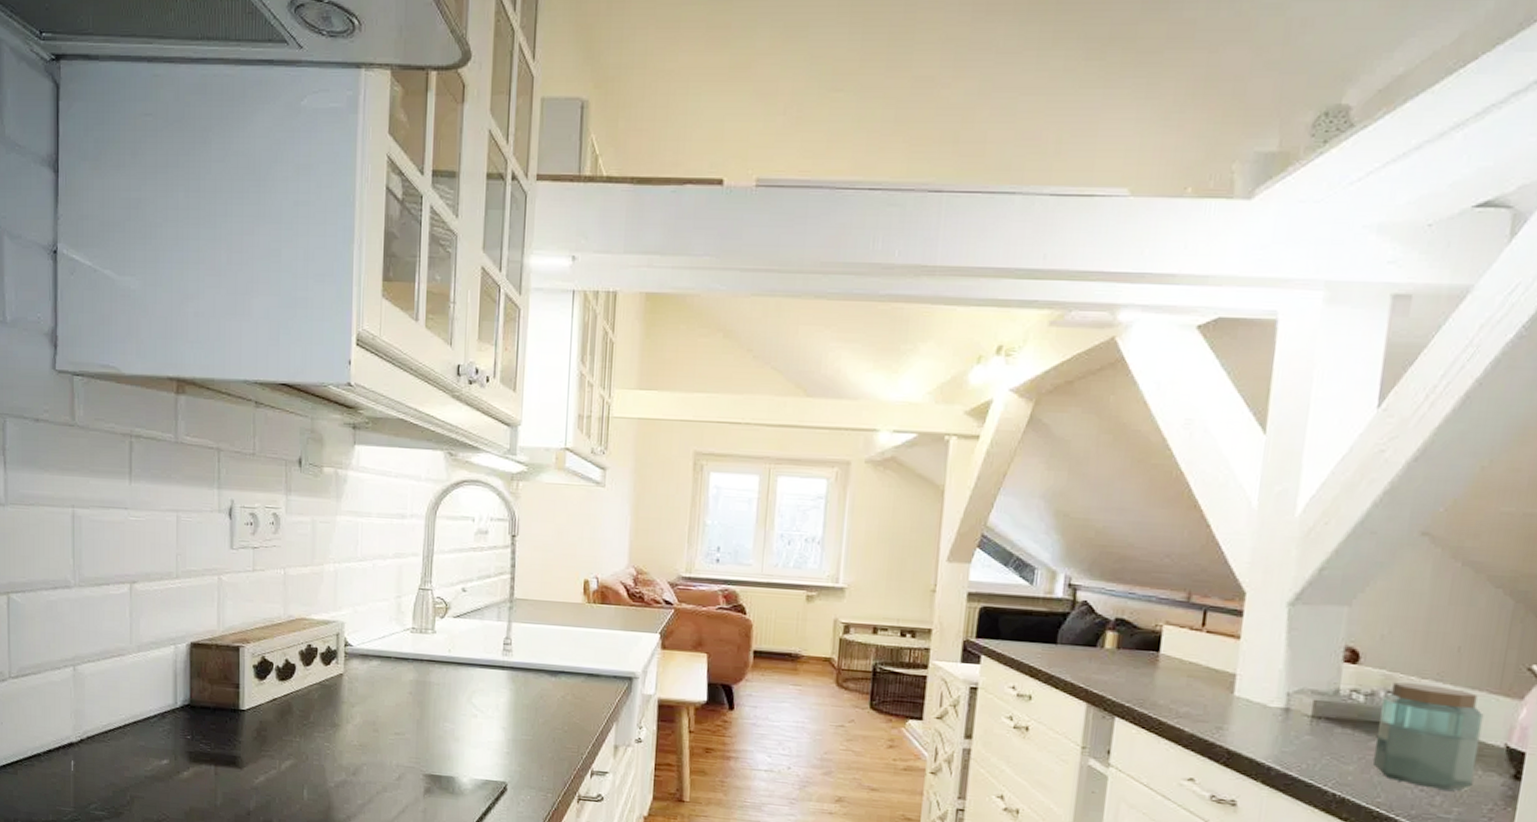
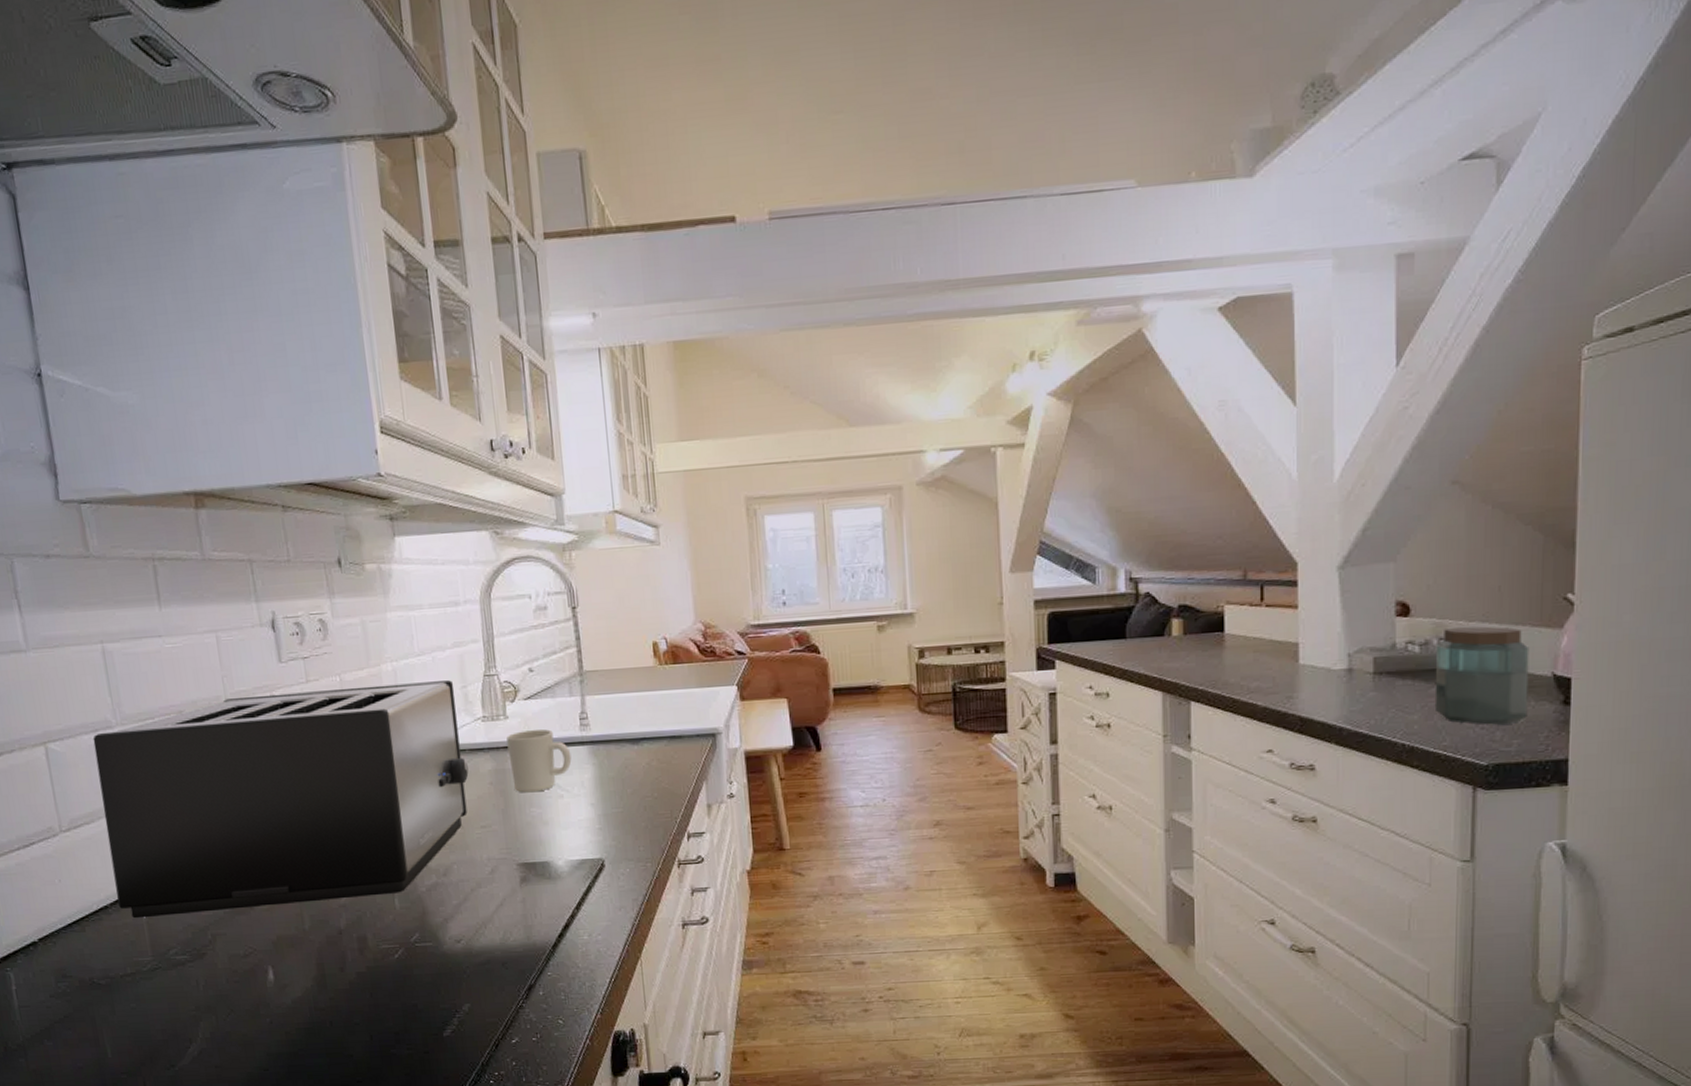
toaster: none [50,576,391,785] -> present [93,680,469,919]
mug: none [431,647,491,708] -> present [506,729,572,793]

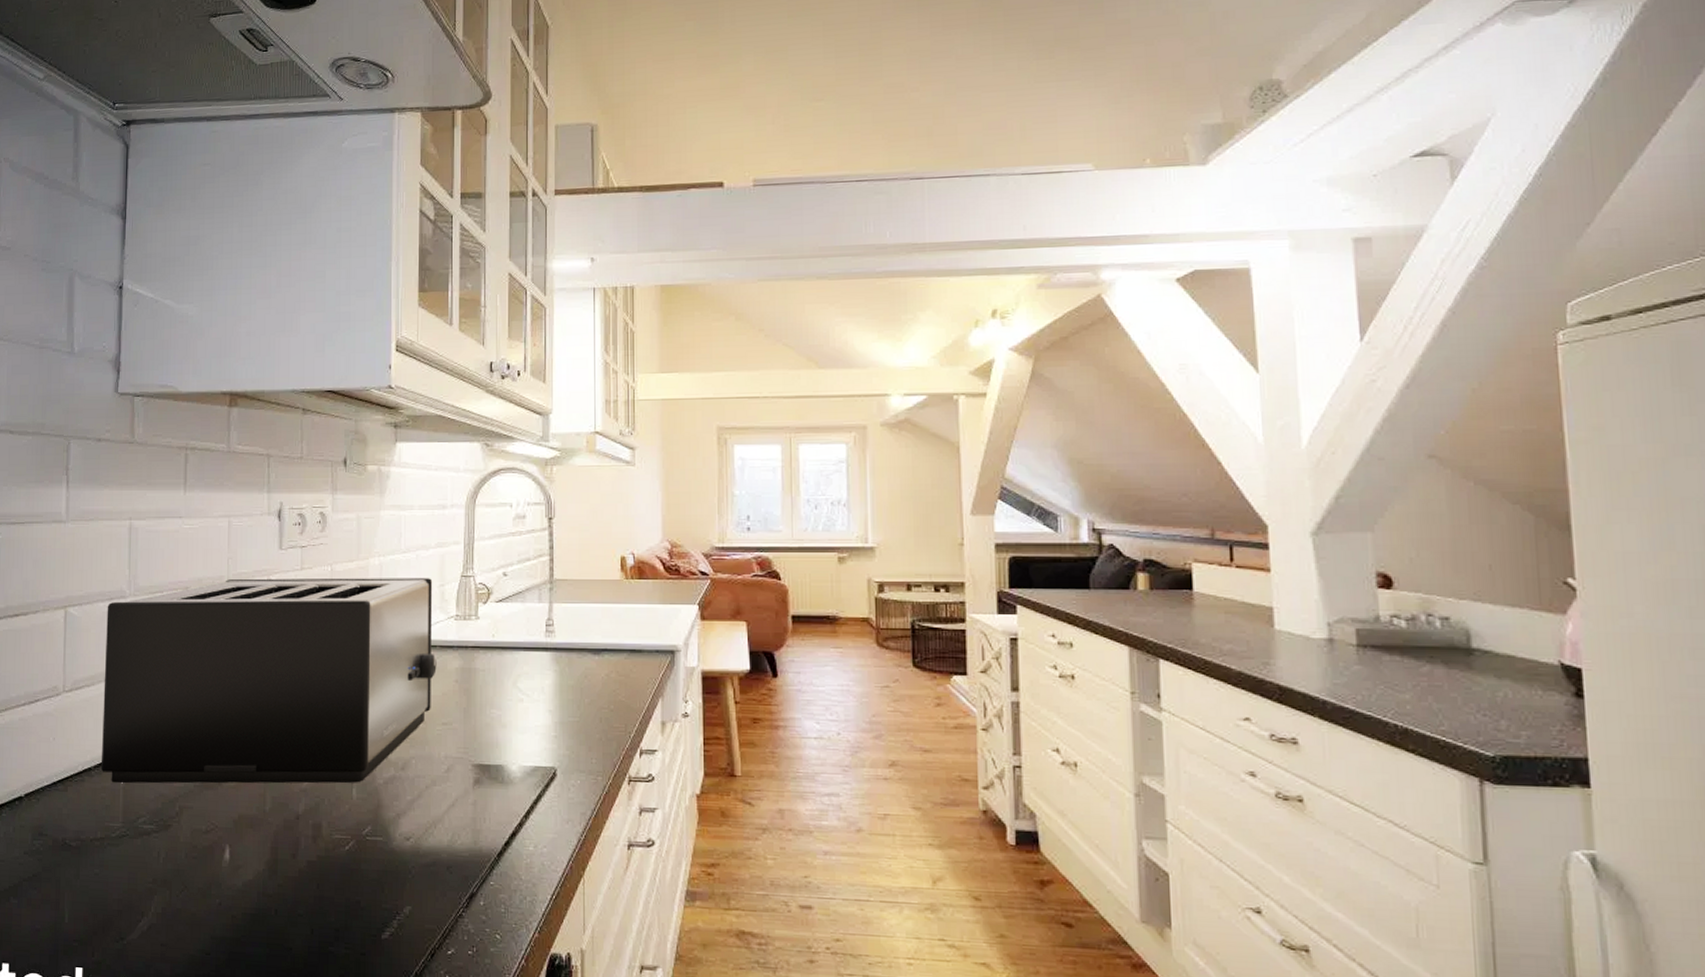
mug: present [506,729,572,793] -> none [476,632,535,694]
peanut butter: present [1436,626,1530,725] -> none [1425,605,1535,713]

